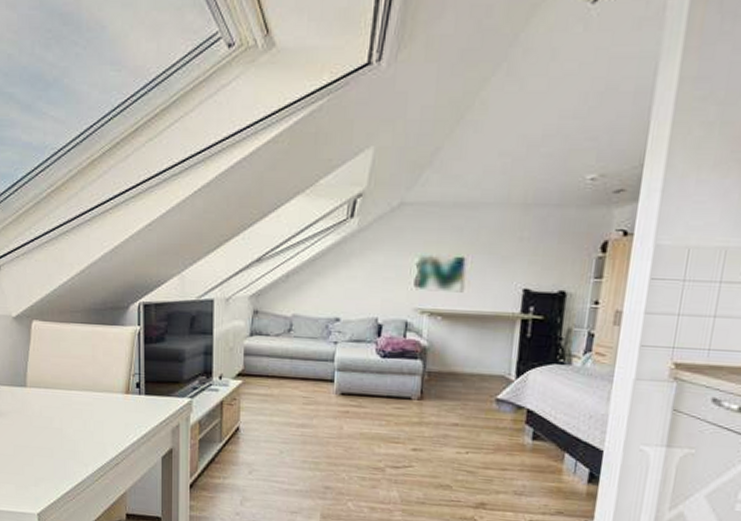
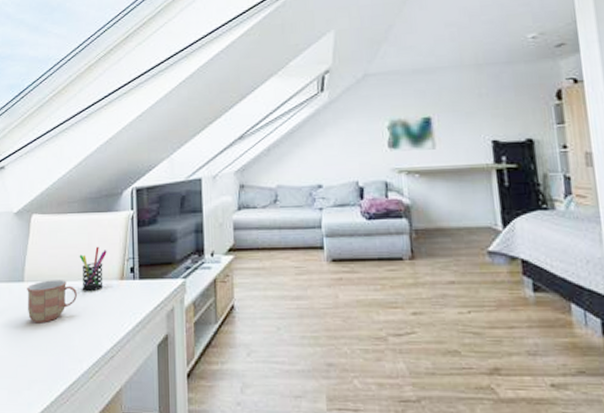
mug: none [30,387,81,428] -> present [27,280,77,324]
pen holder: none [83,360,112,402] -> present [79,247,107,291]

